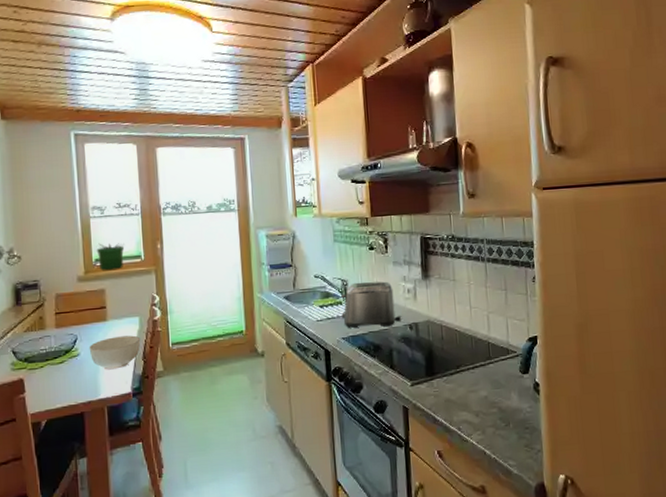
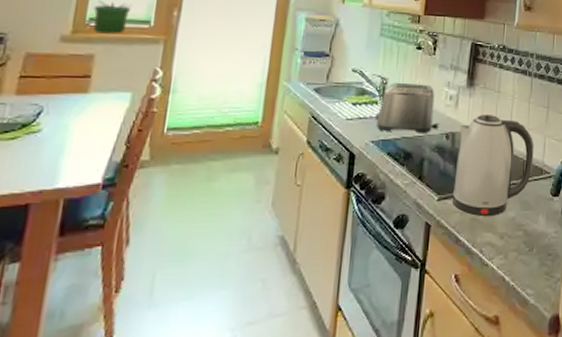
bowl: present [89,335,141,370] -> none [55,113,129,153]
kettle: none [421,302,498,397] -> present [452,114,534,216]

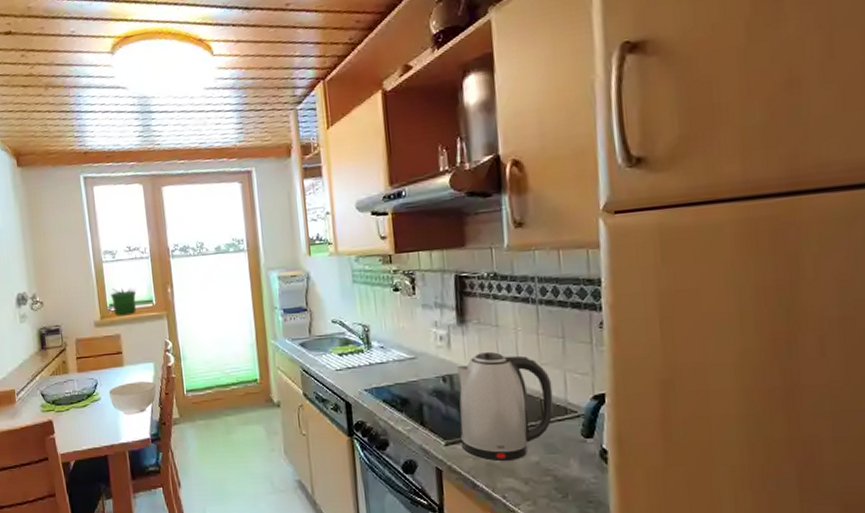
bowl: none [55,113,129,153] -> present [108,381,157,415]
toaster: present [375,82,440,133] -> none [361,327,434,379]

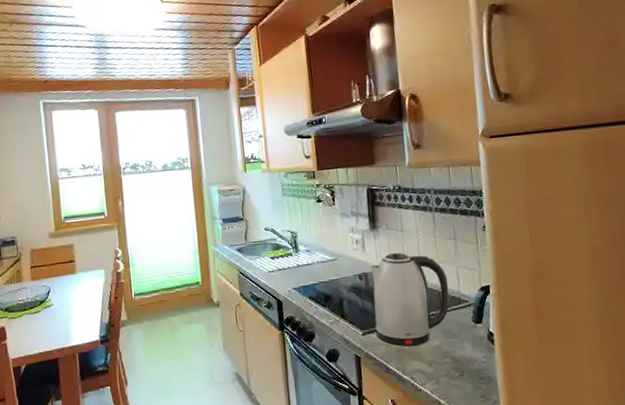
bowl: present [108,381,157,415] -> none [60,287,107,319]
planter: present [110,287,137,316] -> none [65,201,90,228]

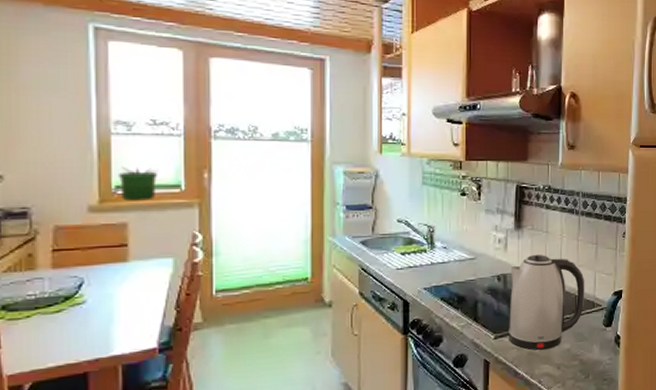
planter: none [65,201,90,228] -> present [117,166,159,201]

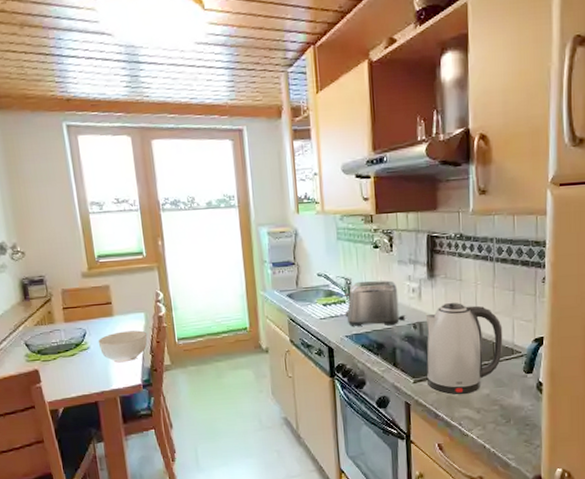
bowl: none [100,280,174,321] -> present [98,330,148,363]
planter: present [117,166,159,201] -> none [98,239,126,268]
toaster: none [425,229,490,278] -> present [344,280,406,326]

